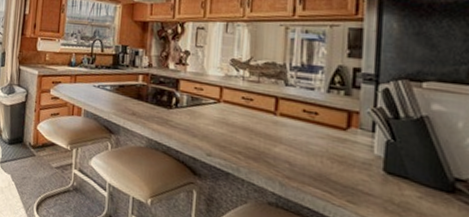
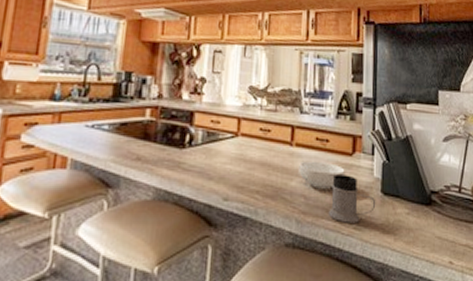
cereal bowl: none [283,130,337,160] -> present [299,160,345,189]
mug: none [317,146,377,197] -> present [329,174,376,223]

